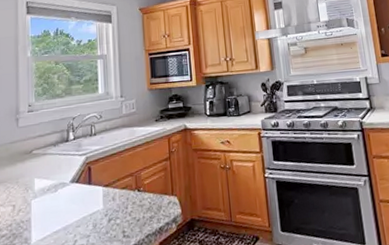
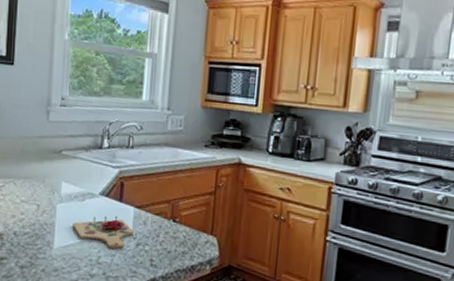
cutting board: none [48,198,104,229] -> present [73,215,134,249]

